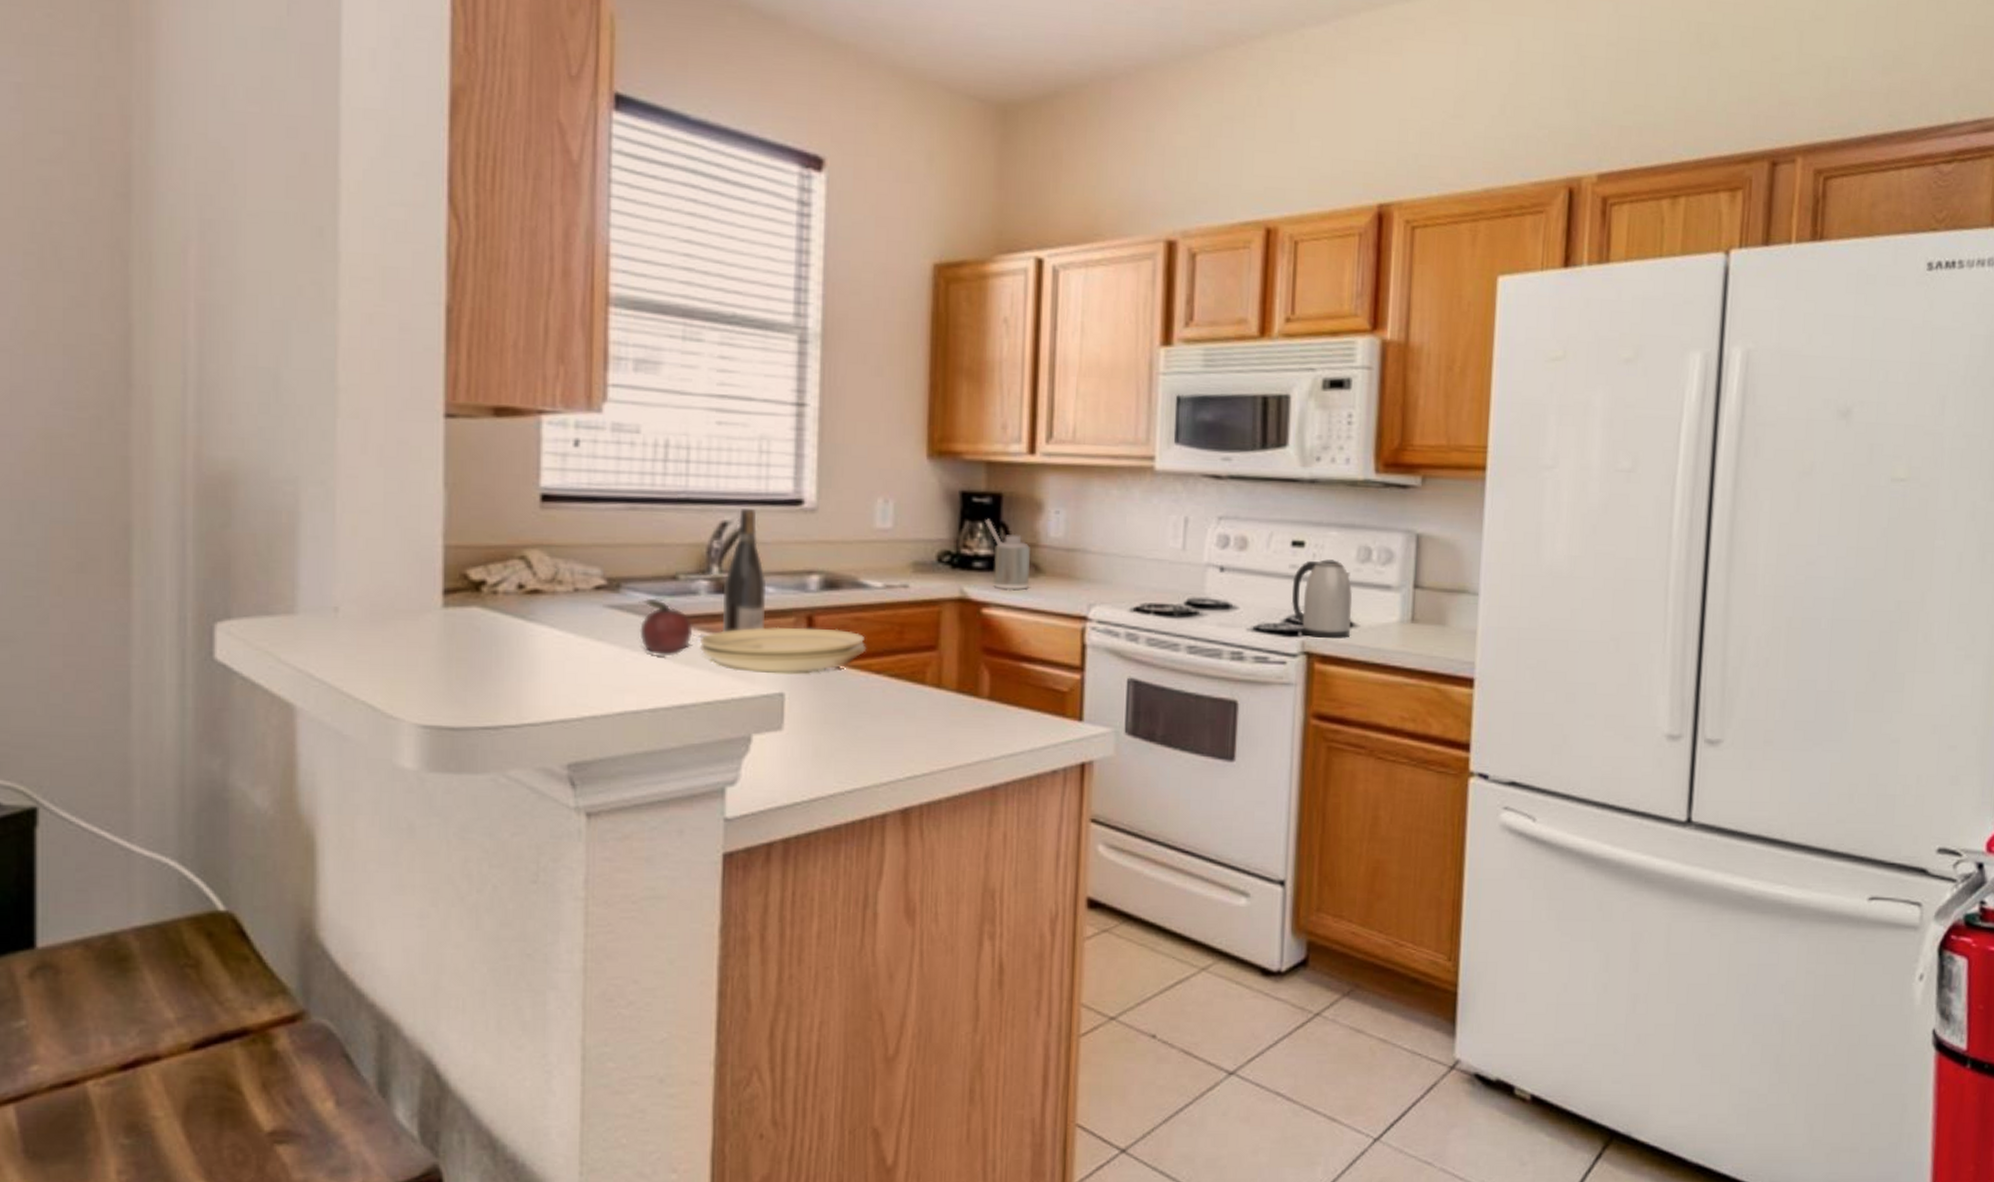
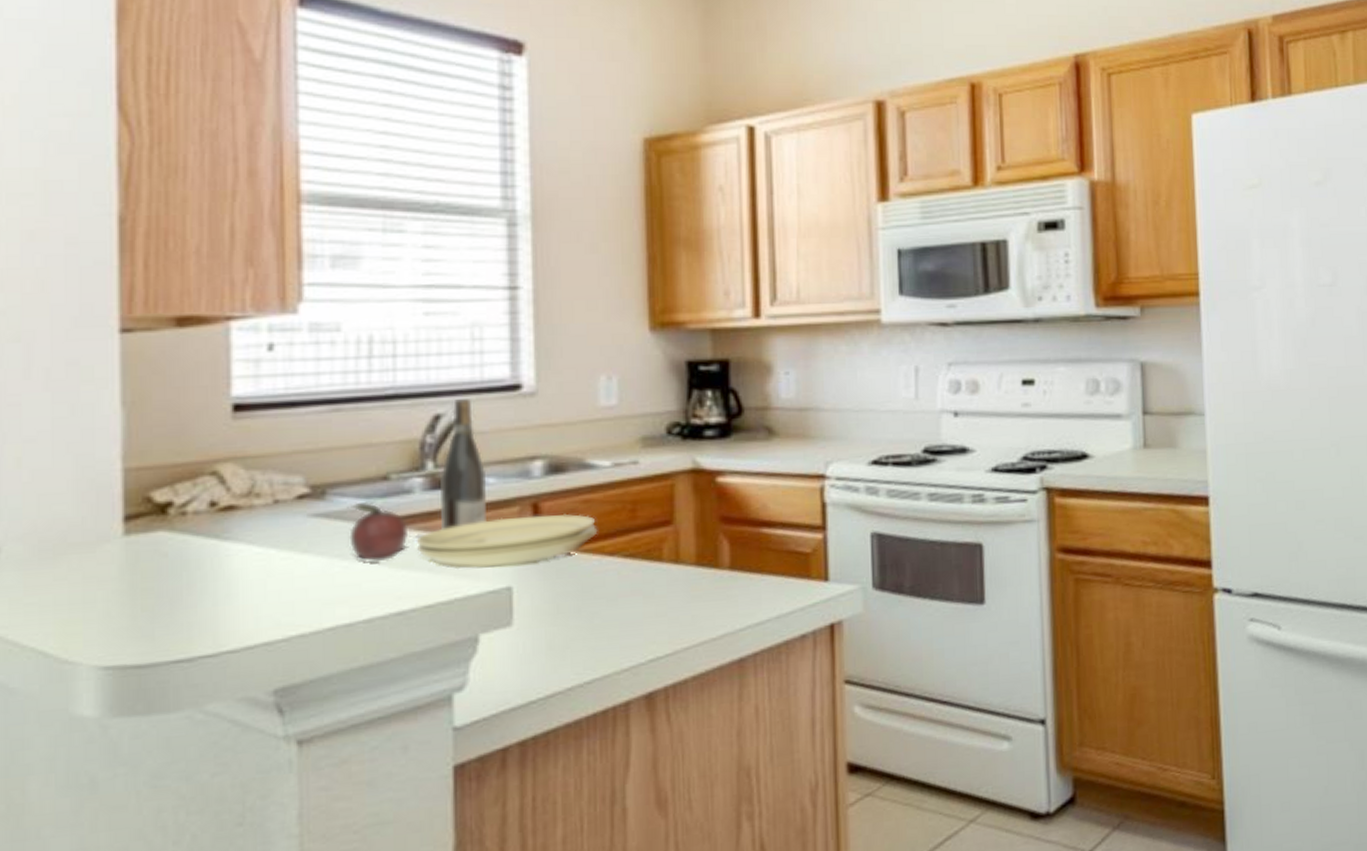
soap dispenser: present [984,518,1030,592] -> none [713,386,763,457]
kettle: present [1291,559,1353,639] -> none [1025,394,1087,474]

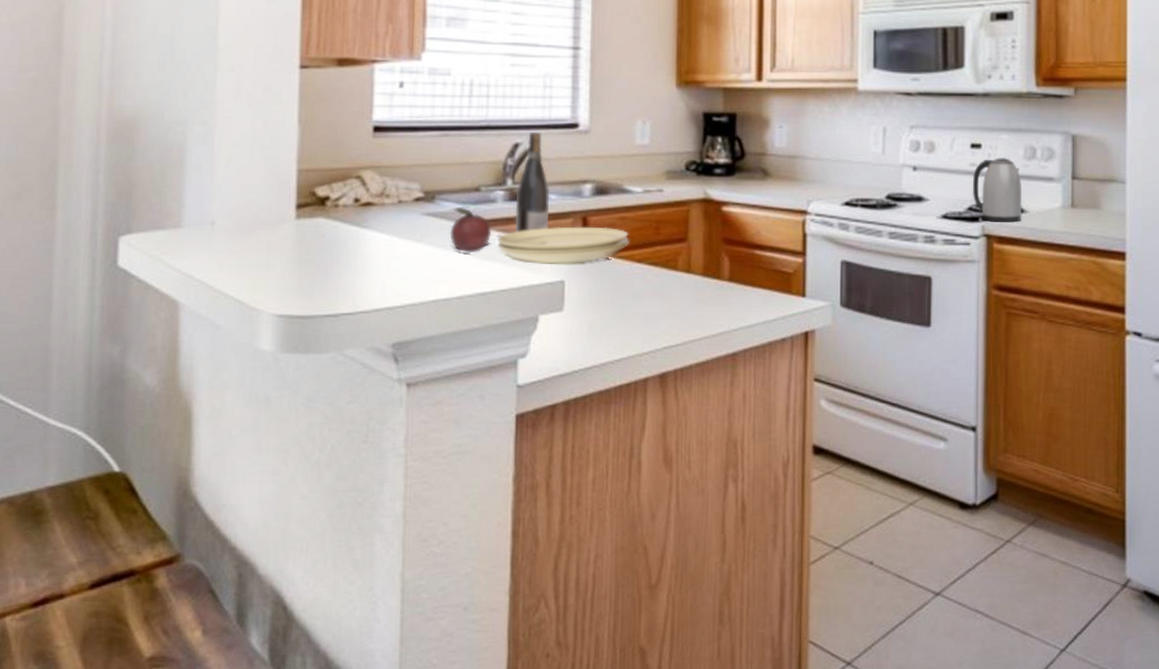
kettle: none [1025,394,1087,474] -> present [972,158,1022,223]

